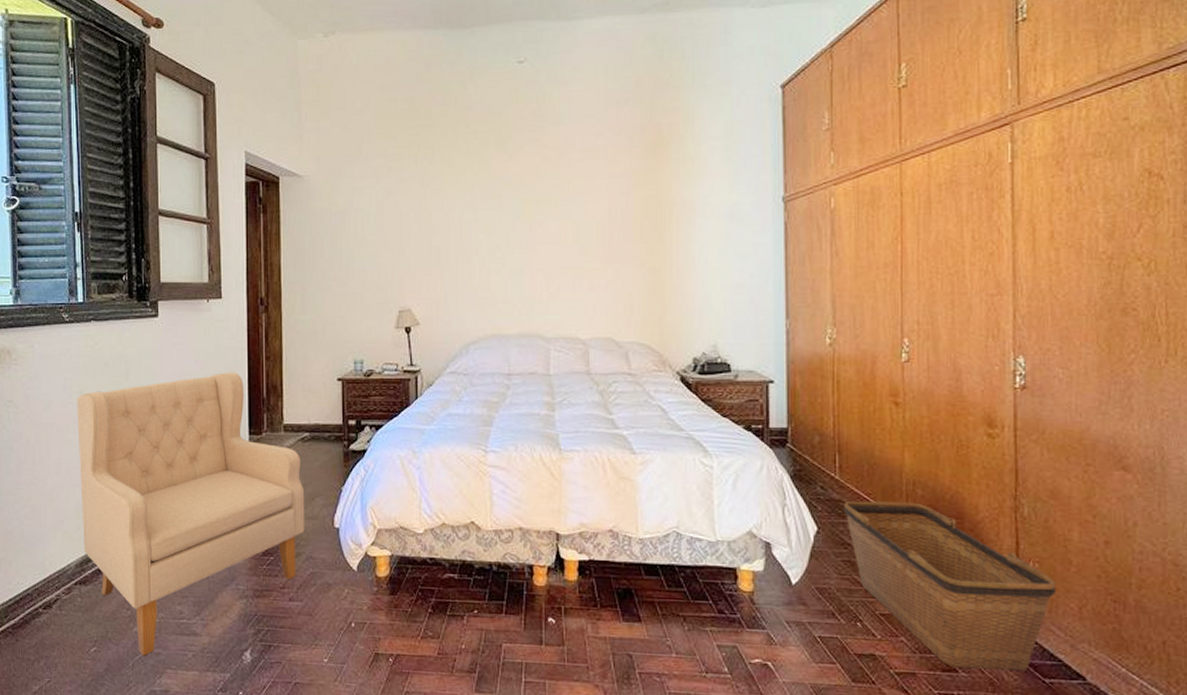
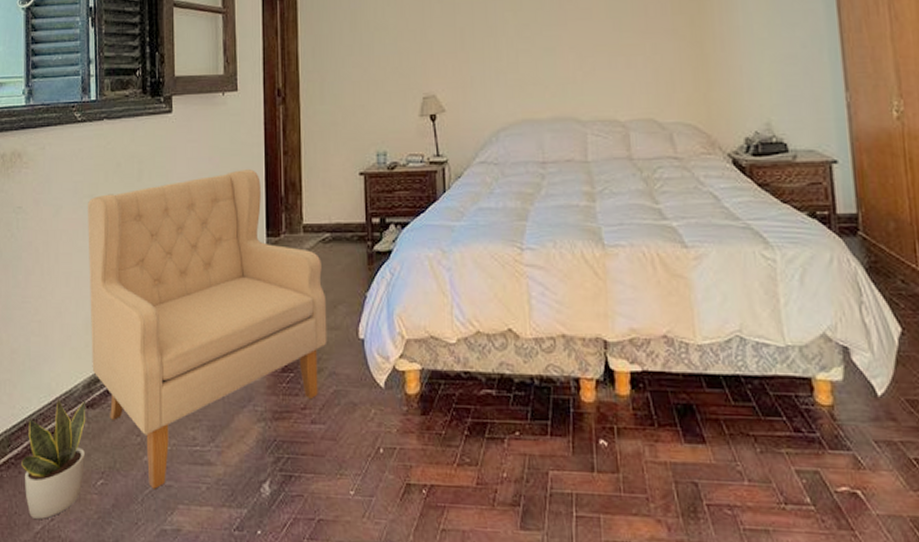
potted plant: none [18,574,79,681] -> present [21,396,86,519]

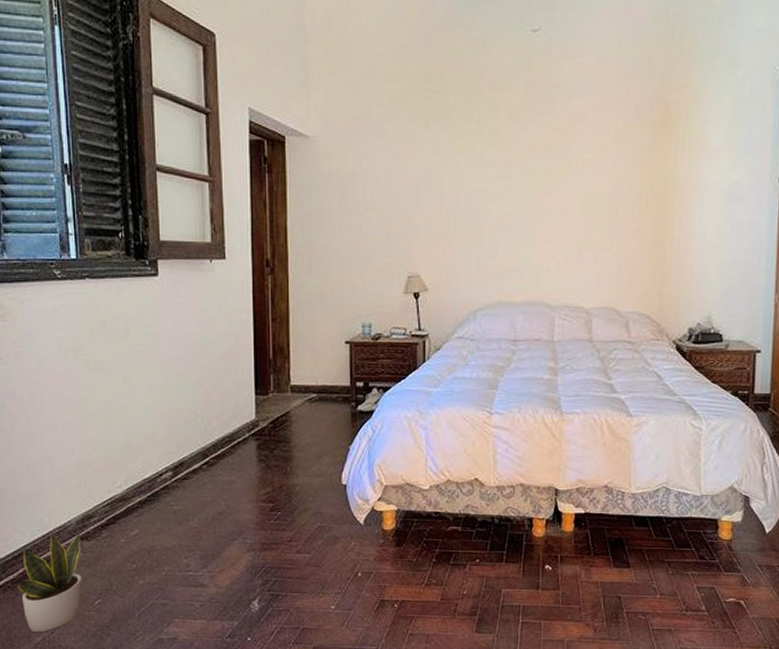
chair: present [88,169,327,489] -> none [73,333,313,607]

